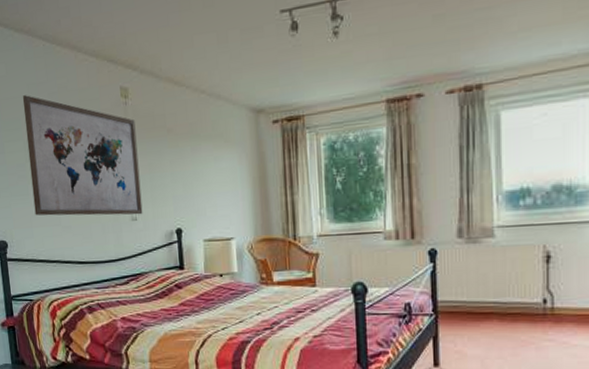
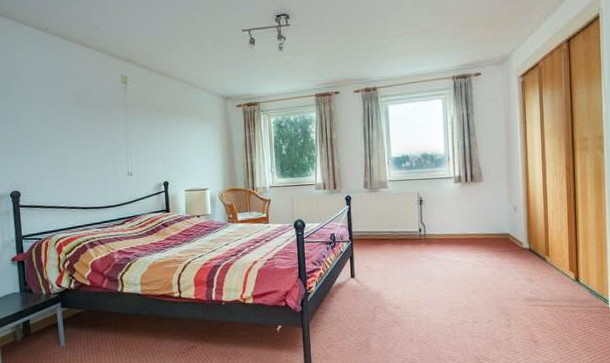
wall art: present [22,95,143,216] -> none [38,77,137,171]

